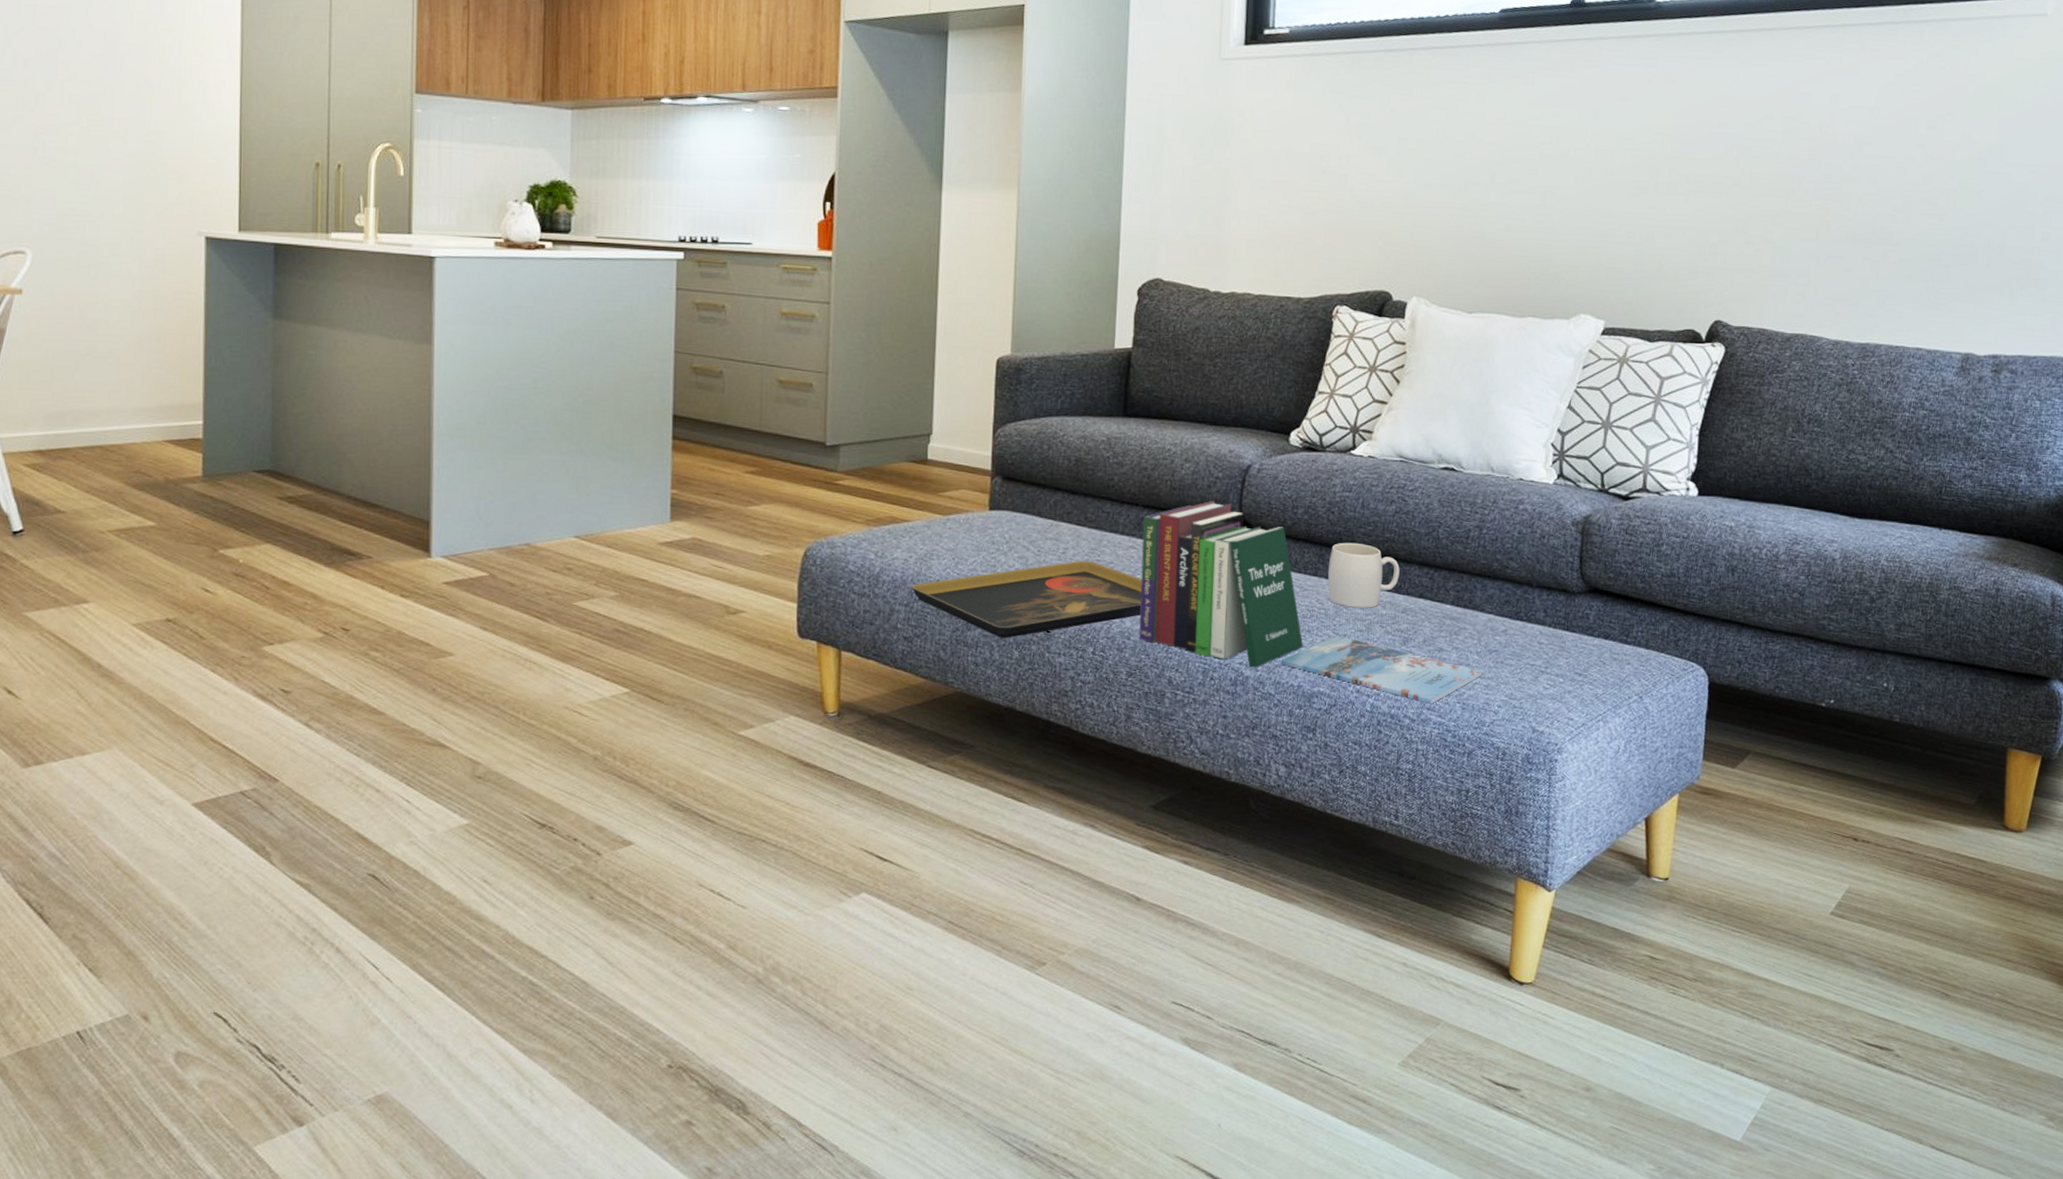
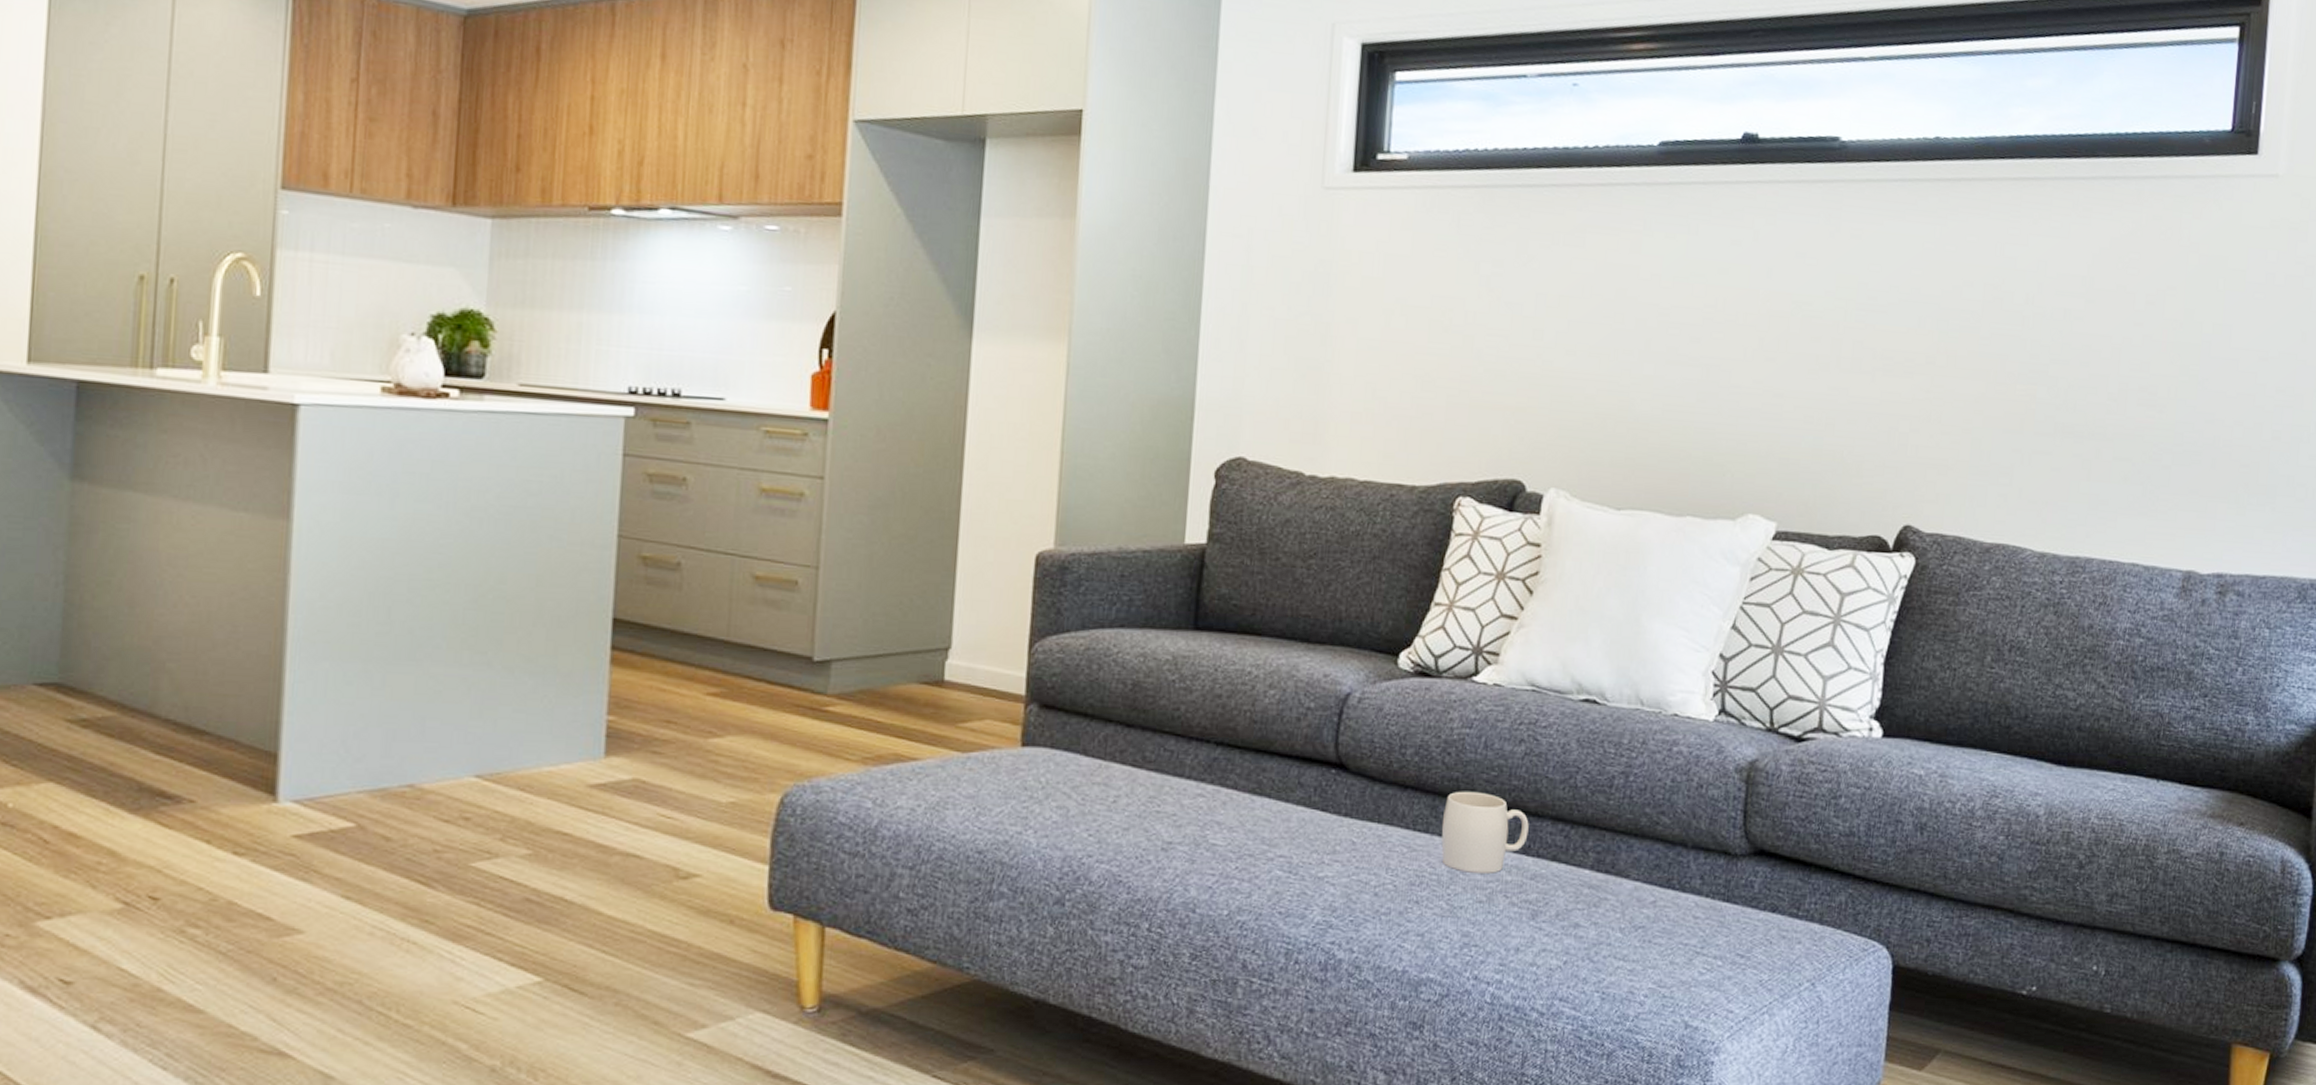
decorative tray: present [911,560,1142,639] -> none [918,811,1212,912]
books: present [1139,500,1304,668] -> none [1206,737,1411,948]
magazine: present [1280,635,1483,704] -> none [1381,907,1627,993]

